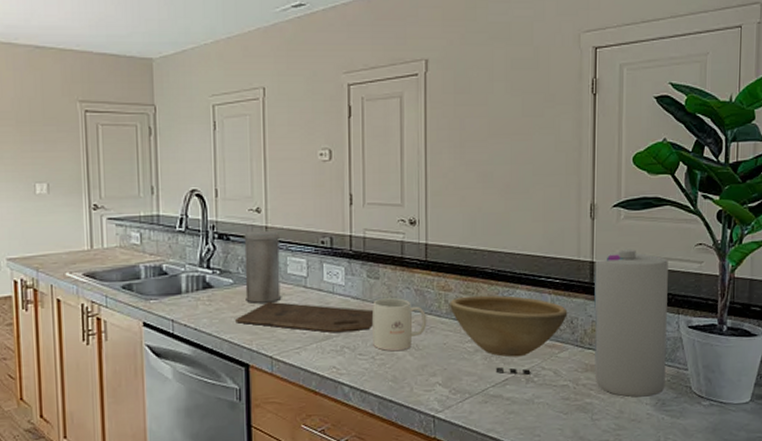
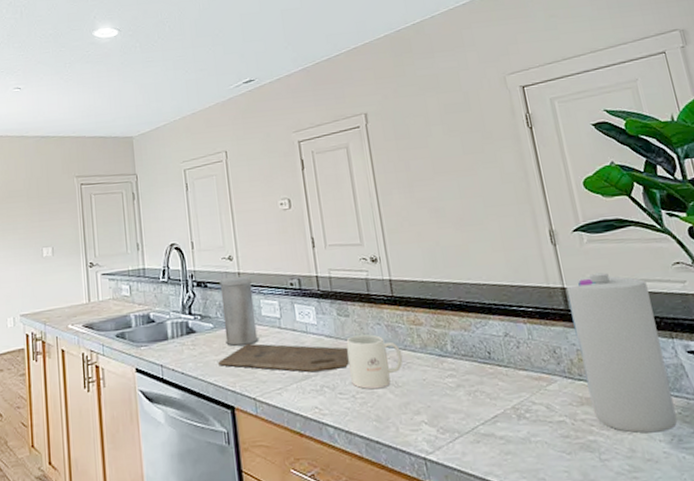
bowl: present [450,295,568,376] -> none [422,327,549,412]

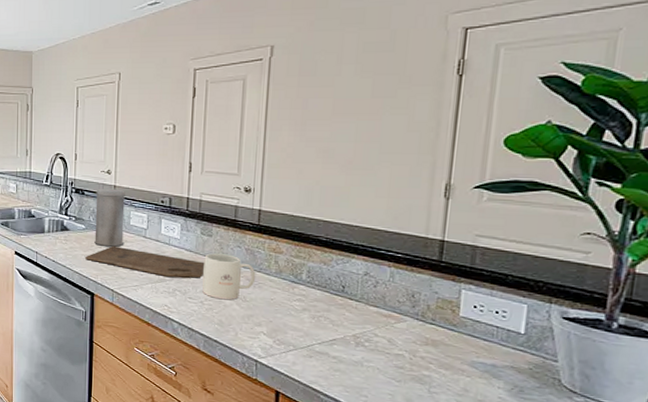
paper towel holder: present [566,272,678,434] -> none [436,231,542,381]

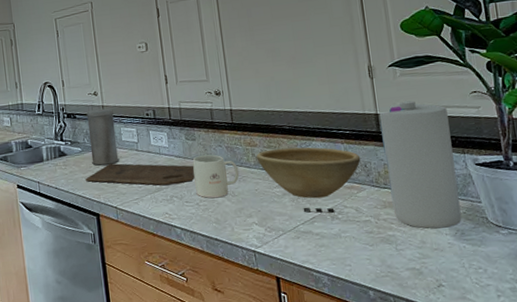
bowl: none [279,259,409,340] -> present [256,147,361,214]
paper towel holder: none [436,231,542,381] -> present [379,100,462,229]

